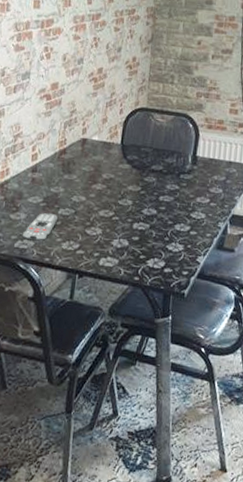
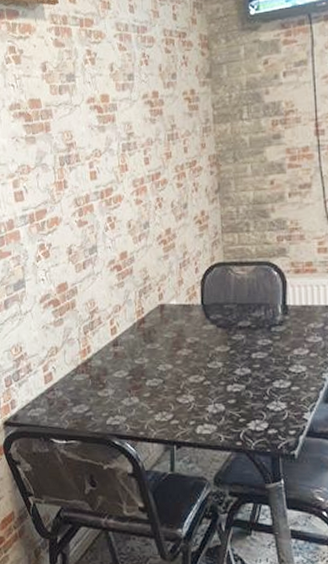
remote control: present [22,212,59,241] -> none [112,385,147,416]

